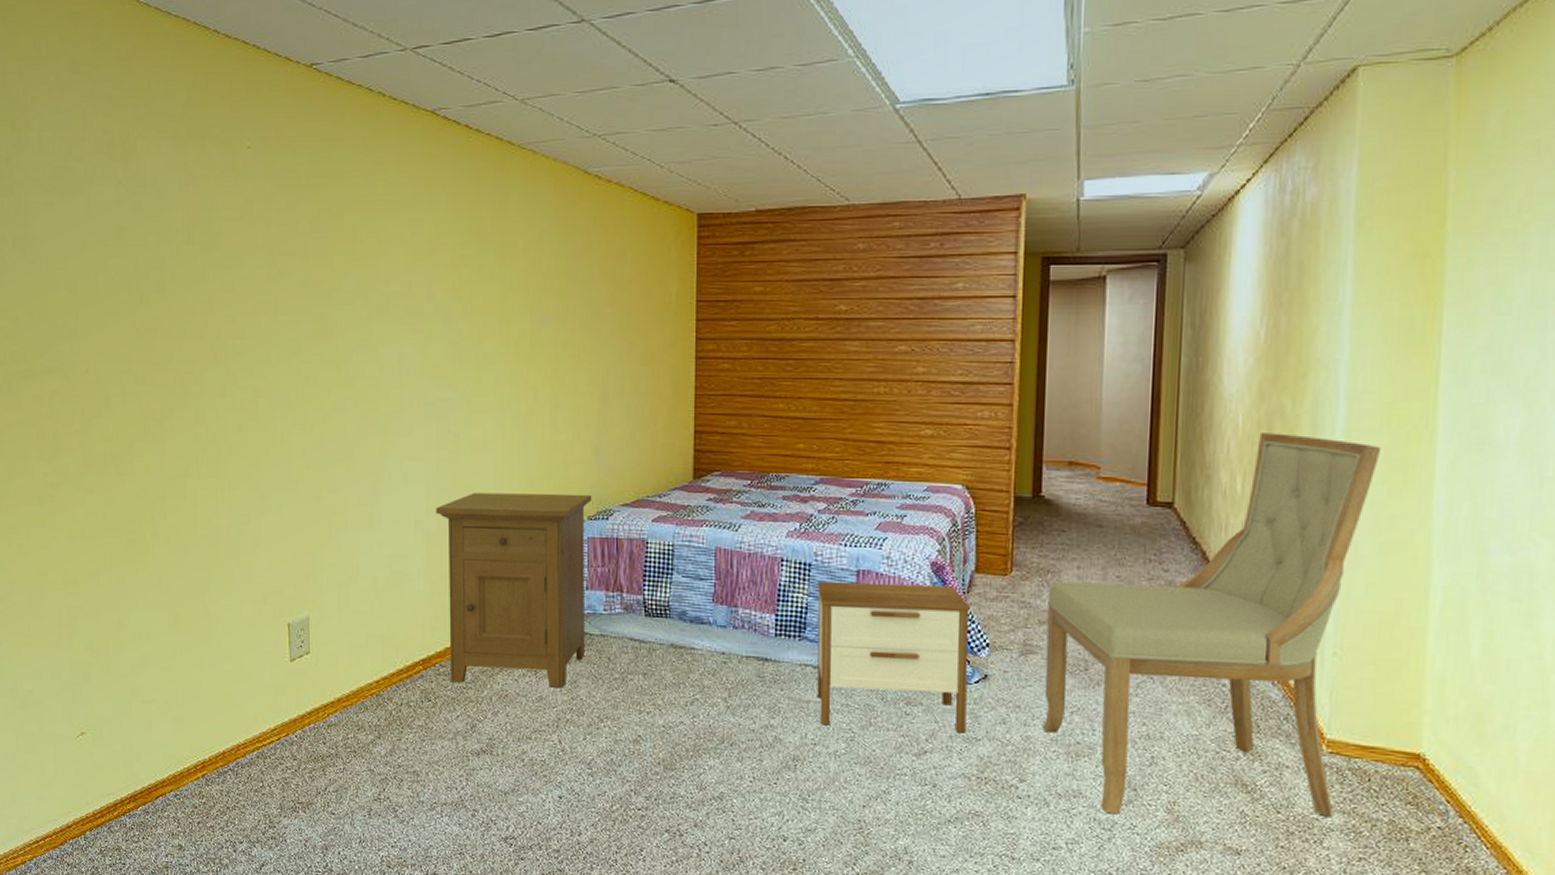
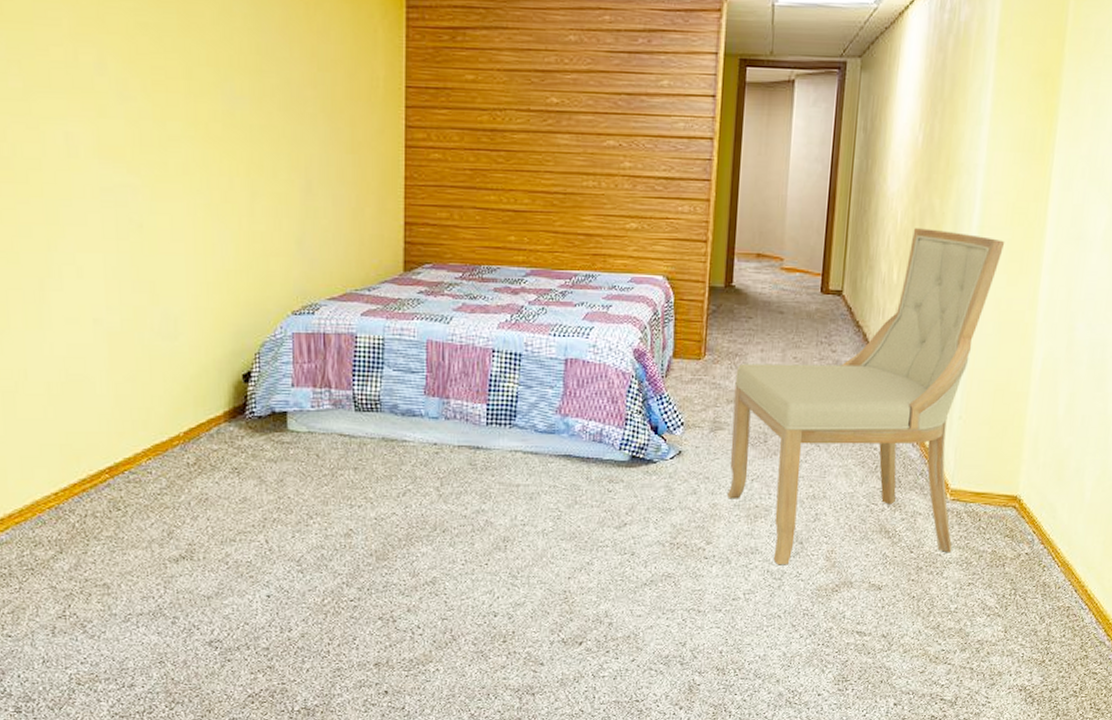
nightstand: present [436,492,592,688] -> none [117,287,296,489]
nightstand: present [817,581,970,734] -> none [526,370,668,507]

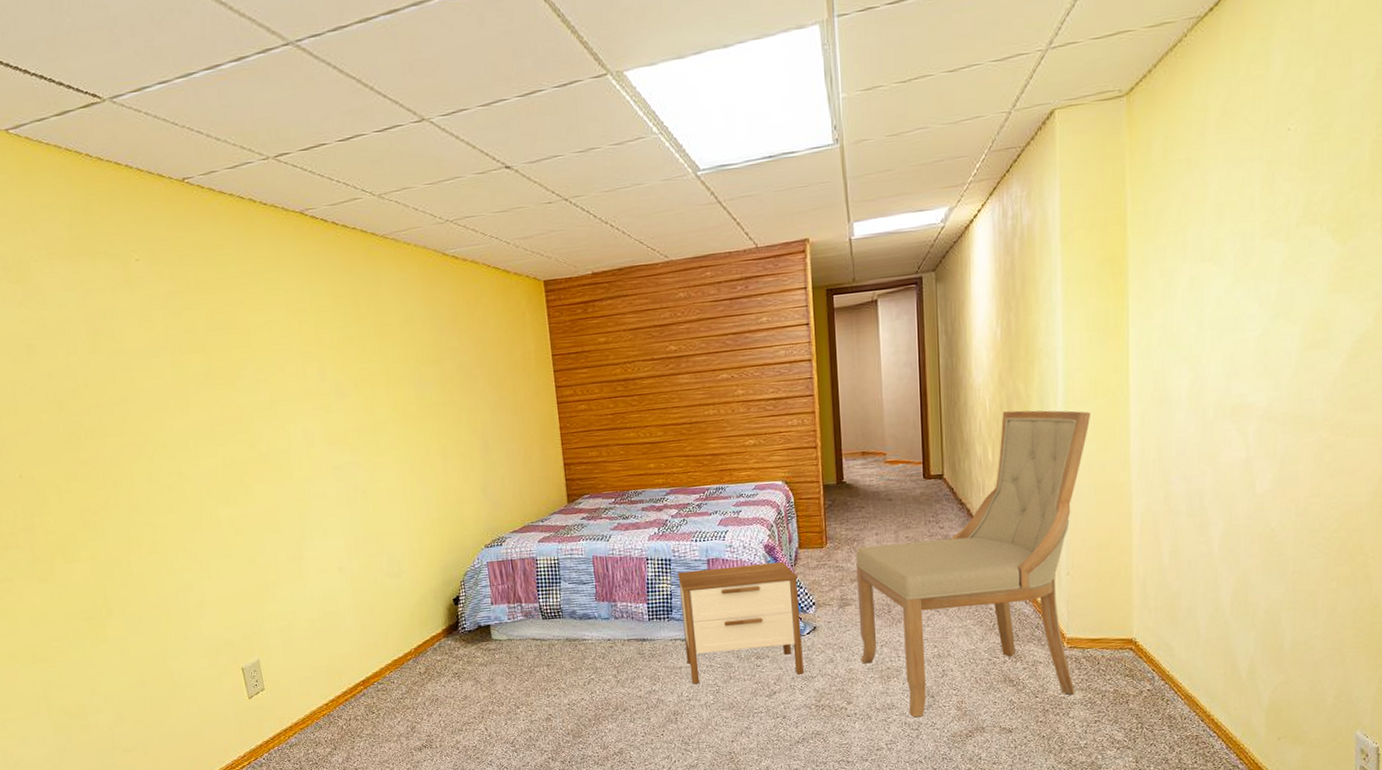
nightstand: none [526,370,668,507] -> present [677,562,804,684]

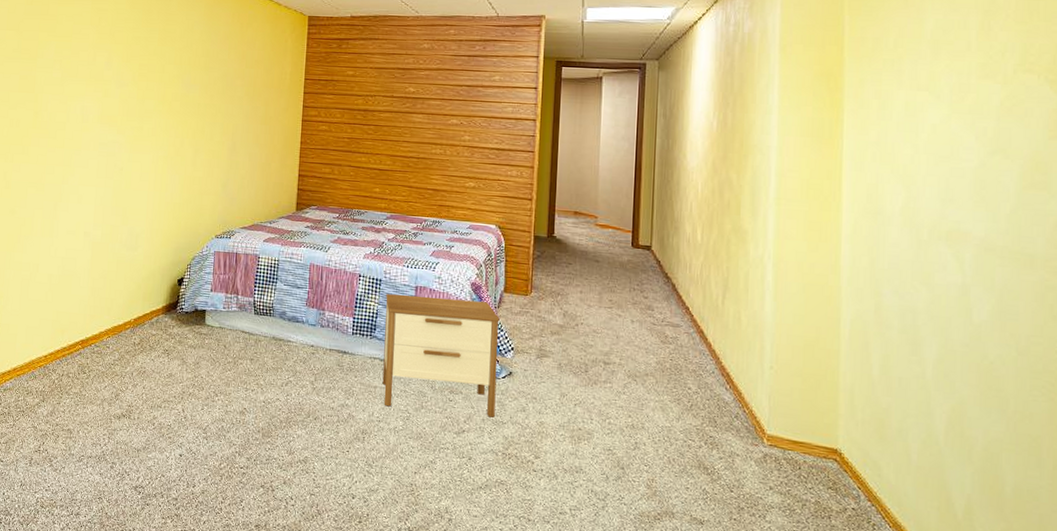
chair: present [855,410,1091,718] -> none [553,197,803,496]

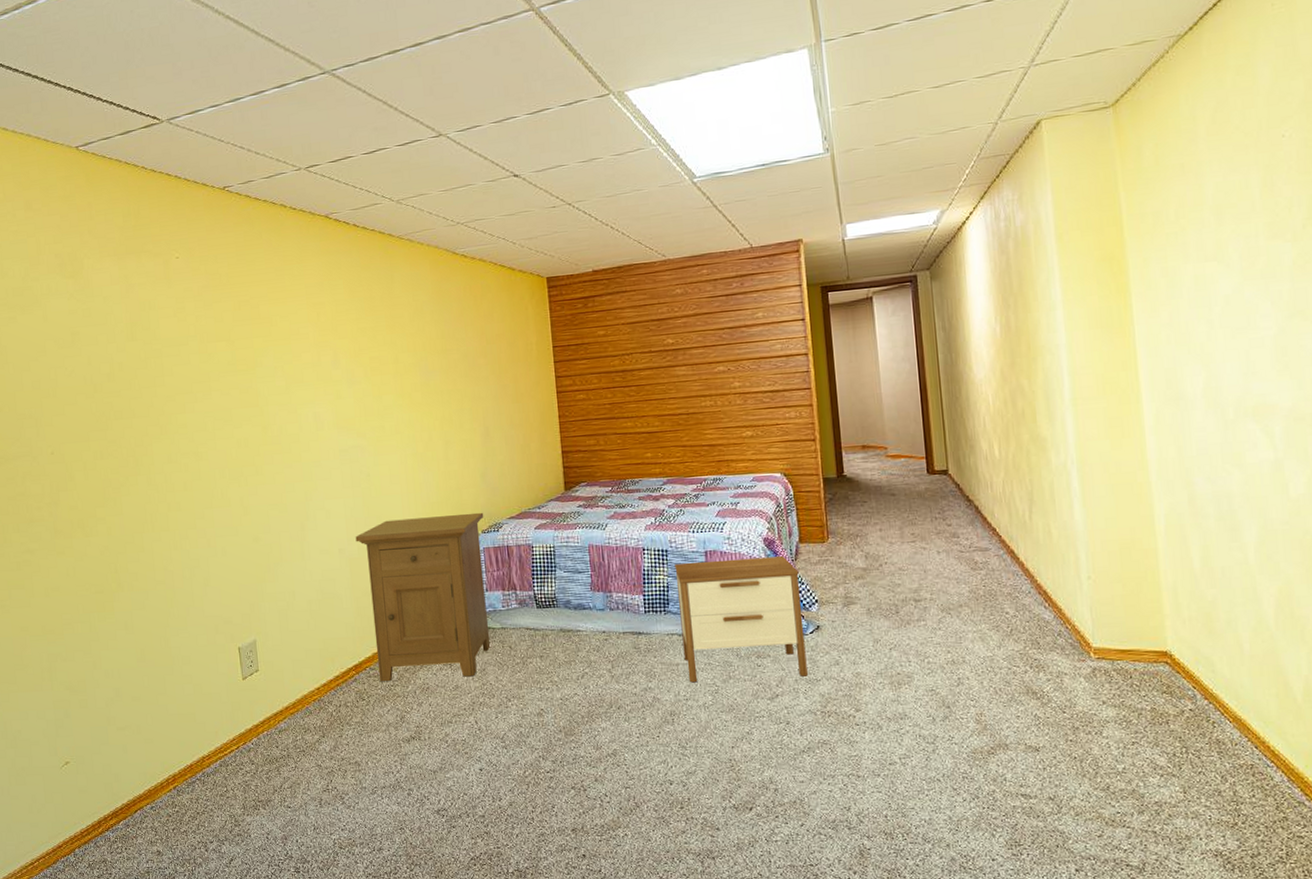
nightstand: none [101,213,220,368] -> present [355,512,491,682]

